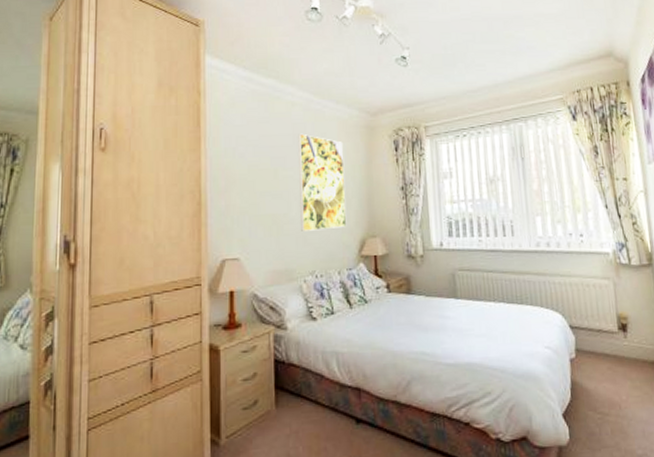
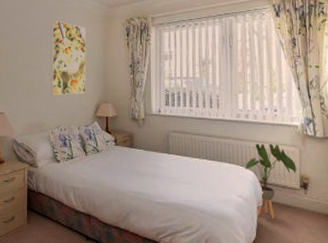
house plant: none [551,277,613,374] -> present [245,144,297,220]

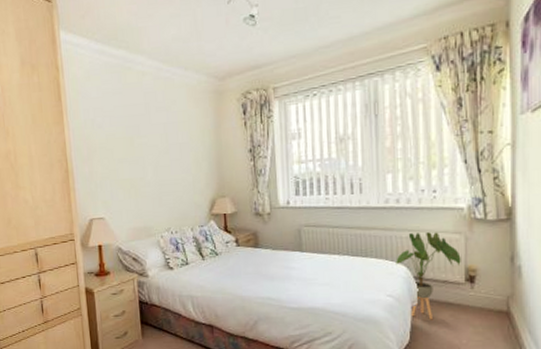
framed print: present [51,20,86,95] -> none [150,102,197,193]

